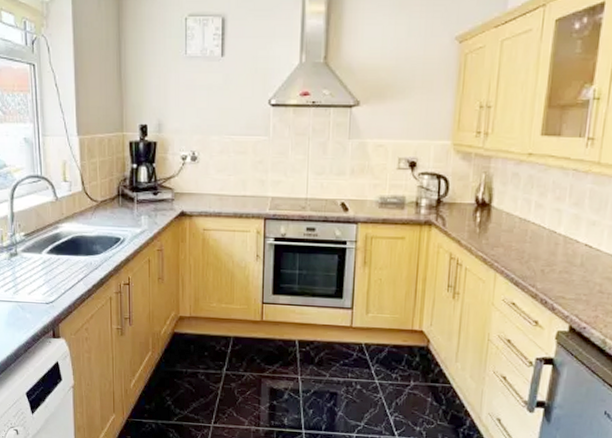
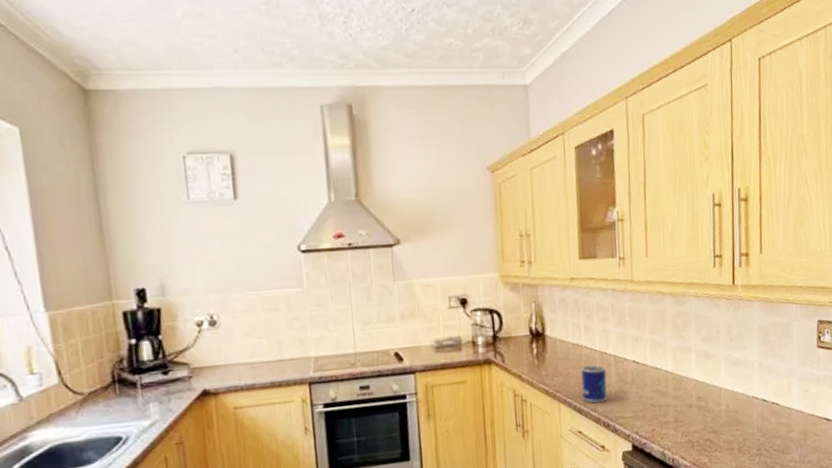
mug: none [520,241,554,280] -> present [581,364,607,403]

